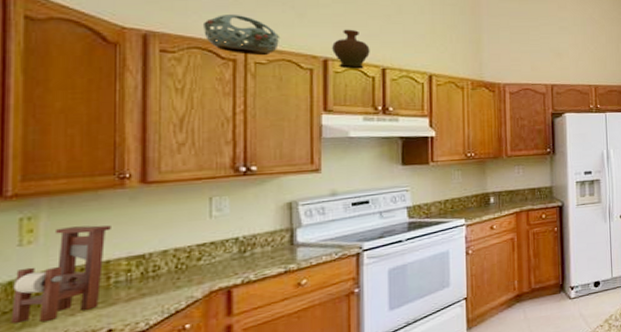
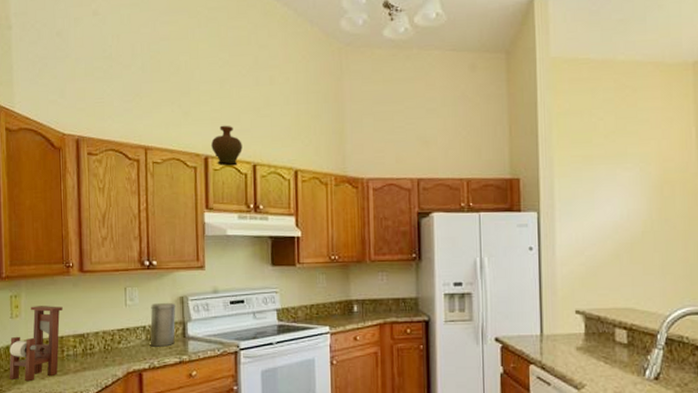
decorative basket: present [204,13,280,56] -> none [116,116,171,156]
canister: none [244,209,282,260] -> present [150,302,176,347]

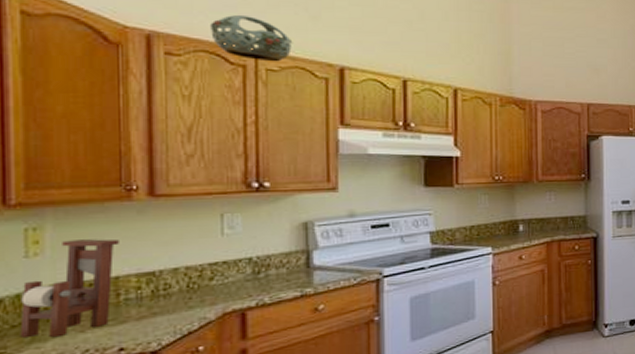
decorative basket: none [116,116,171,156] -> present [211,14,293,62]
canister: present [150,302,176,347] -> none [258,229,297,281]
decorative vase: present [211,125,243,166] -> none [349,35,390,80]

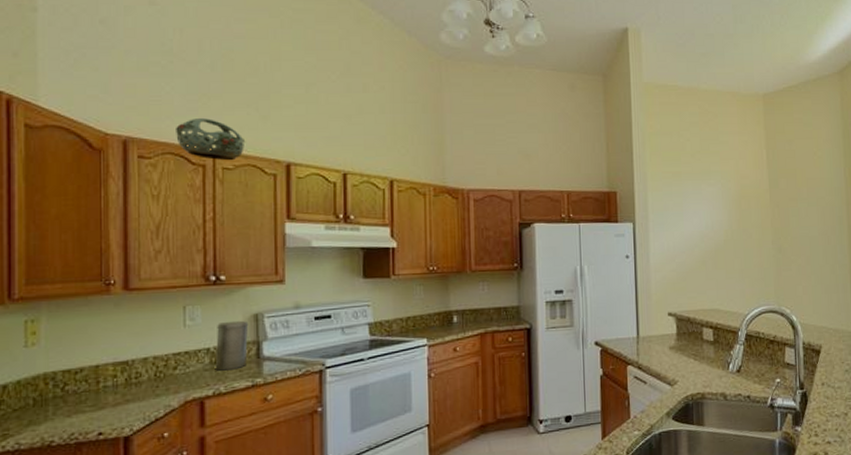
paper towel holder: present [20,239,119,338] -> none [20,330,99,422]
canister: none [258,229,297,281] -> present [215,320,249,371]

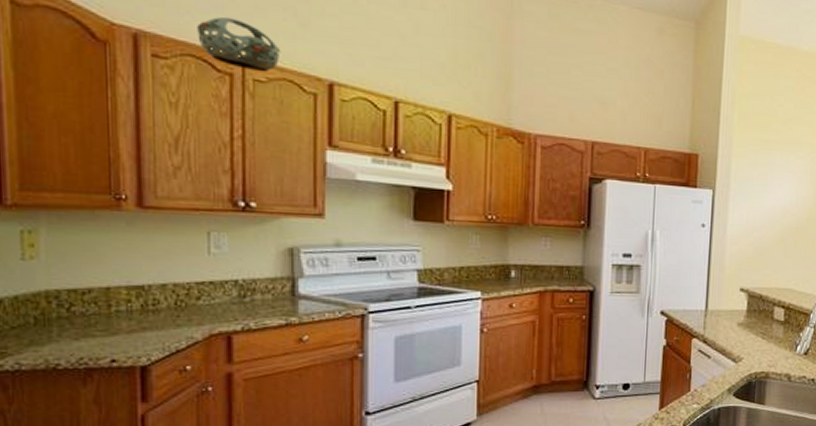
canister: present [215,320,249,371] -> none [243,253,283,306]

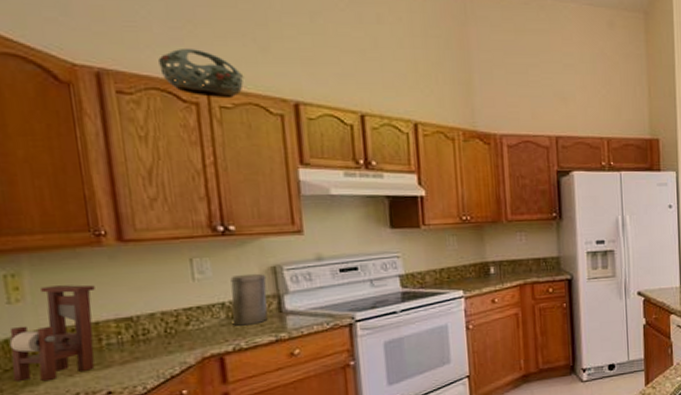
paper towel holder: none [19,246,110,343] -> present [9,284,95,382]
canister: none [243,253,283,306] -> present [230,273,268,326]

